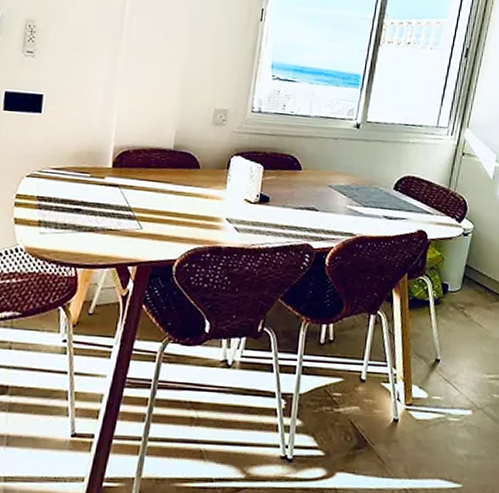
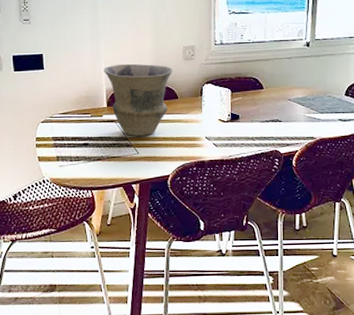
vase: none [114,119,198,208] -> present [104,63,173,136]

